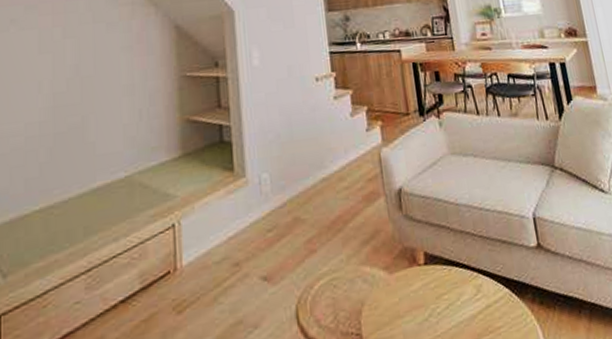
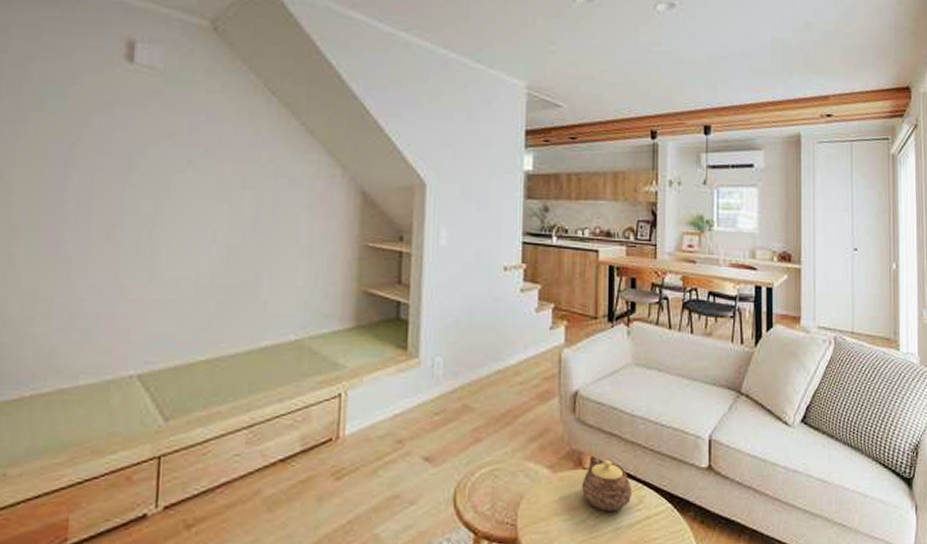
teapot: none [419,252,470,306] -> present [582,458,633,511]

